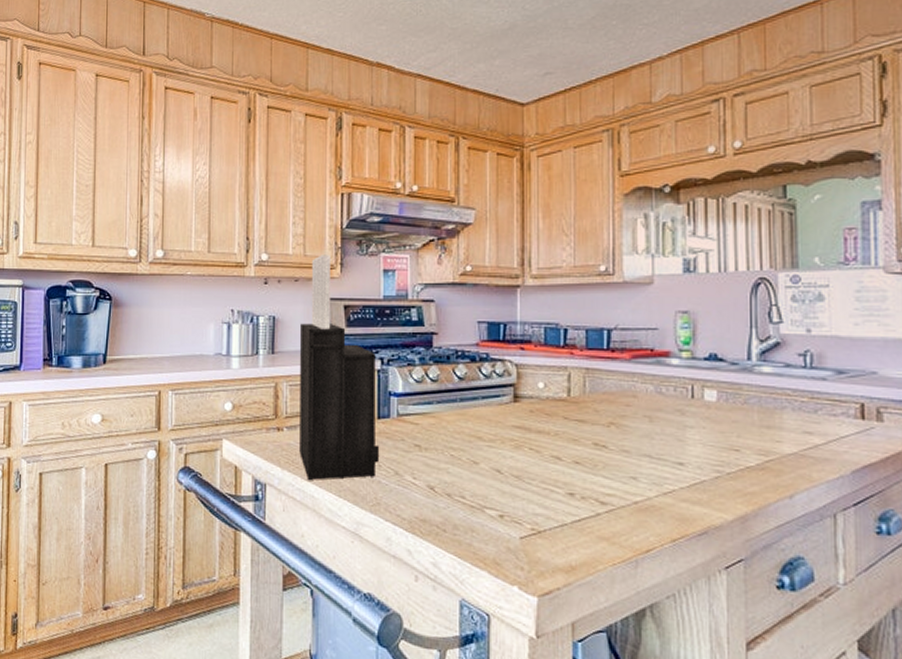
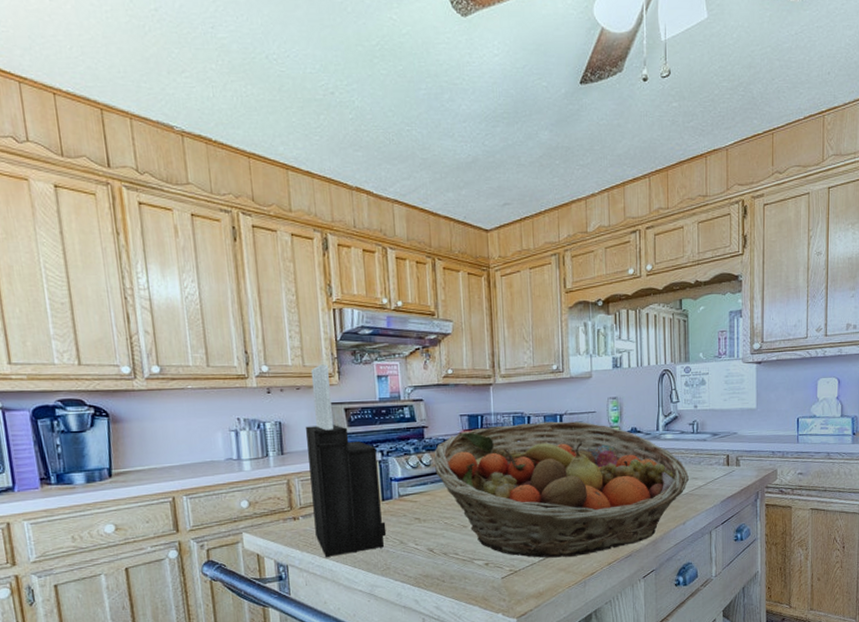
fruit basket: none [442,337,798,523] -> present [433,421,689,558]

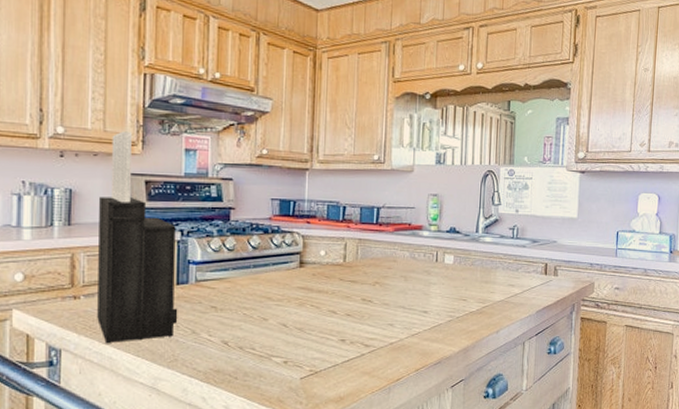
fruit basket: present [433,421,689,558] -> none [237,213,505,360]

